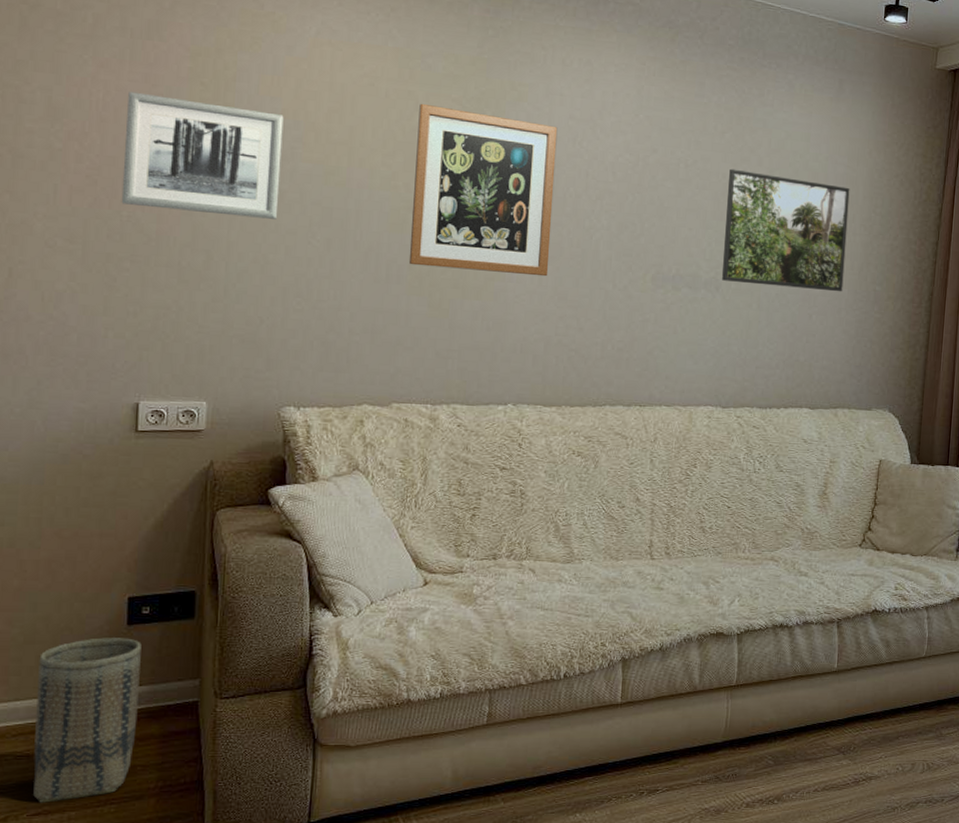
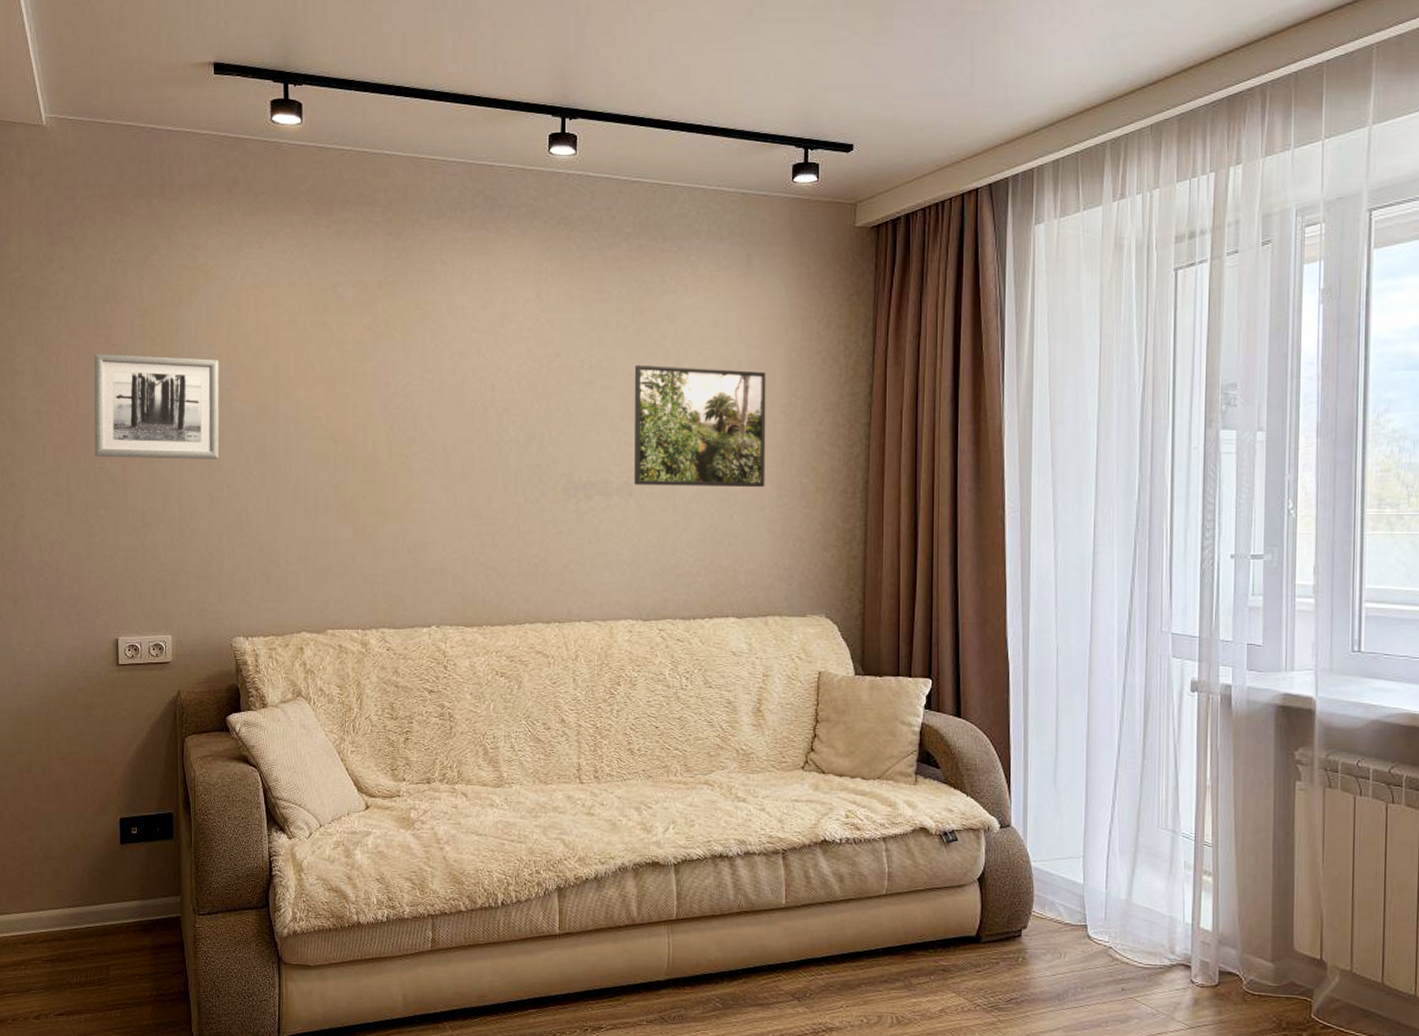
basket: present [33,638,142,803] -> none [55,855,133,1005]
wall art: present [408,103,558,277] -> none [333,333,462,495]

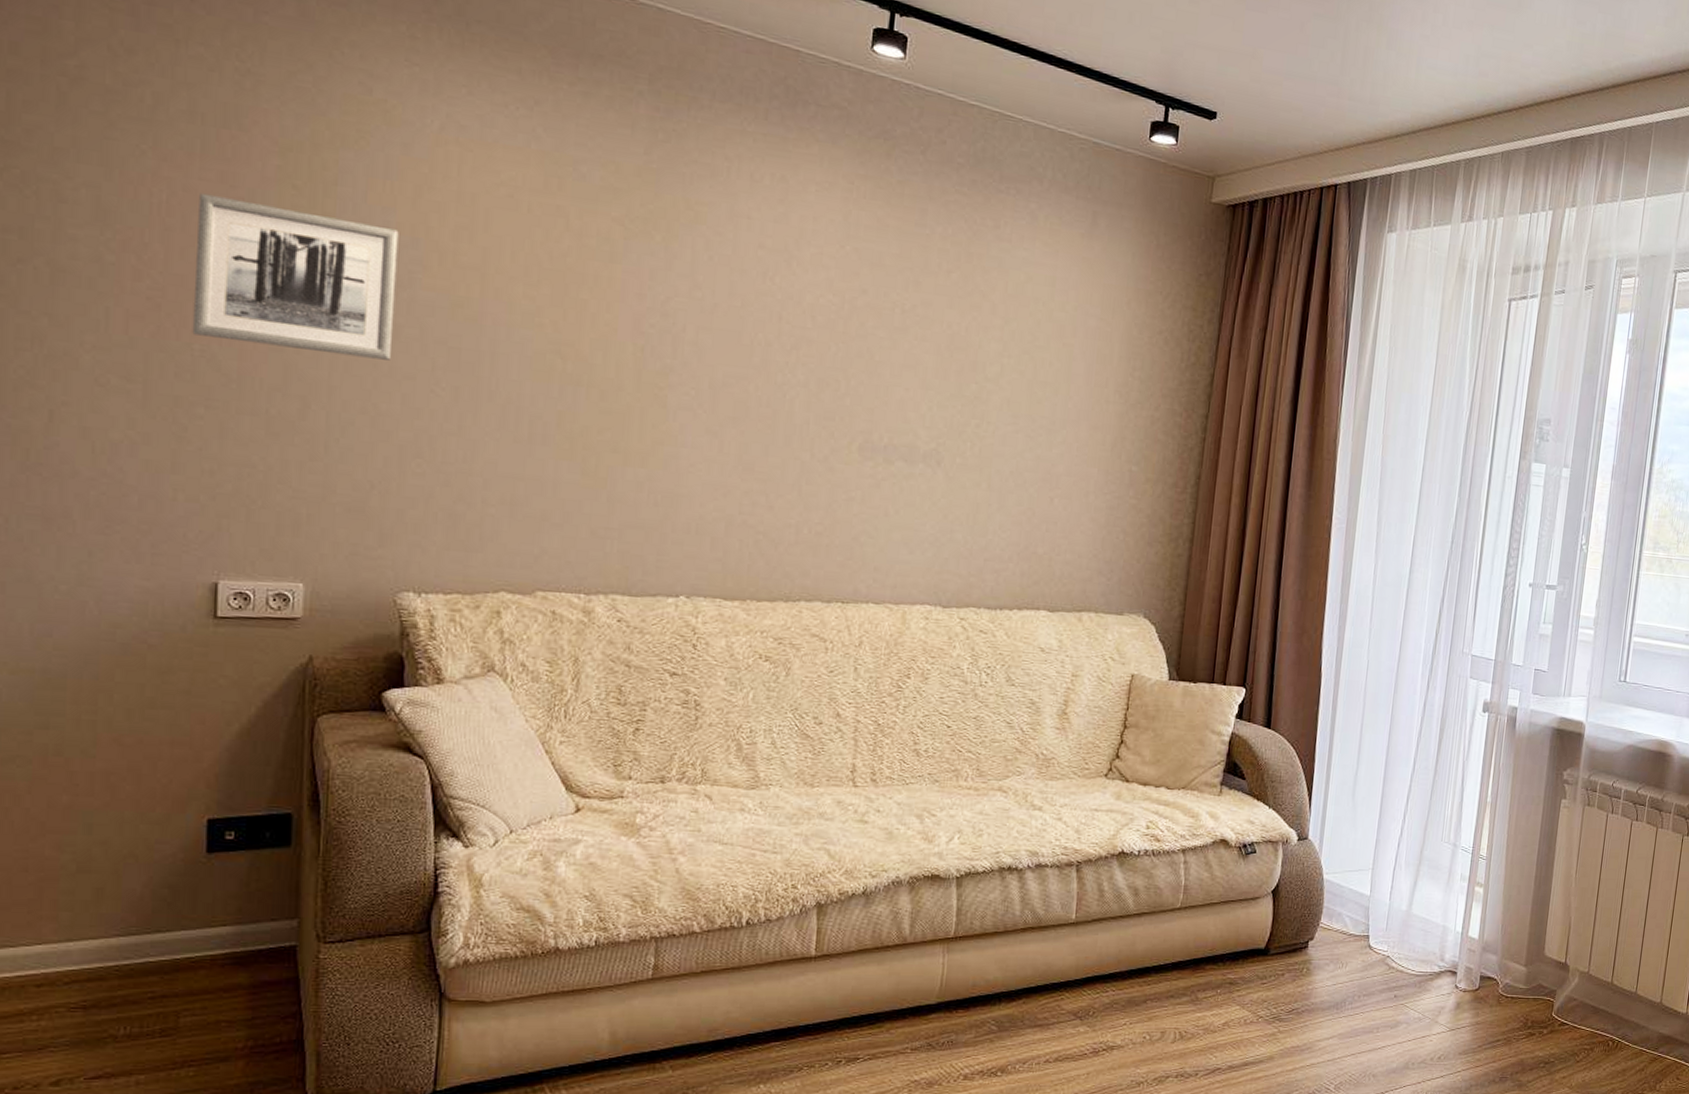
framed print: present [635,364,766,488] -> none [945,316,1103,472]

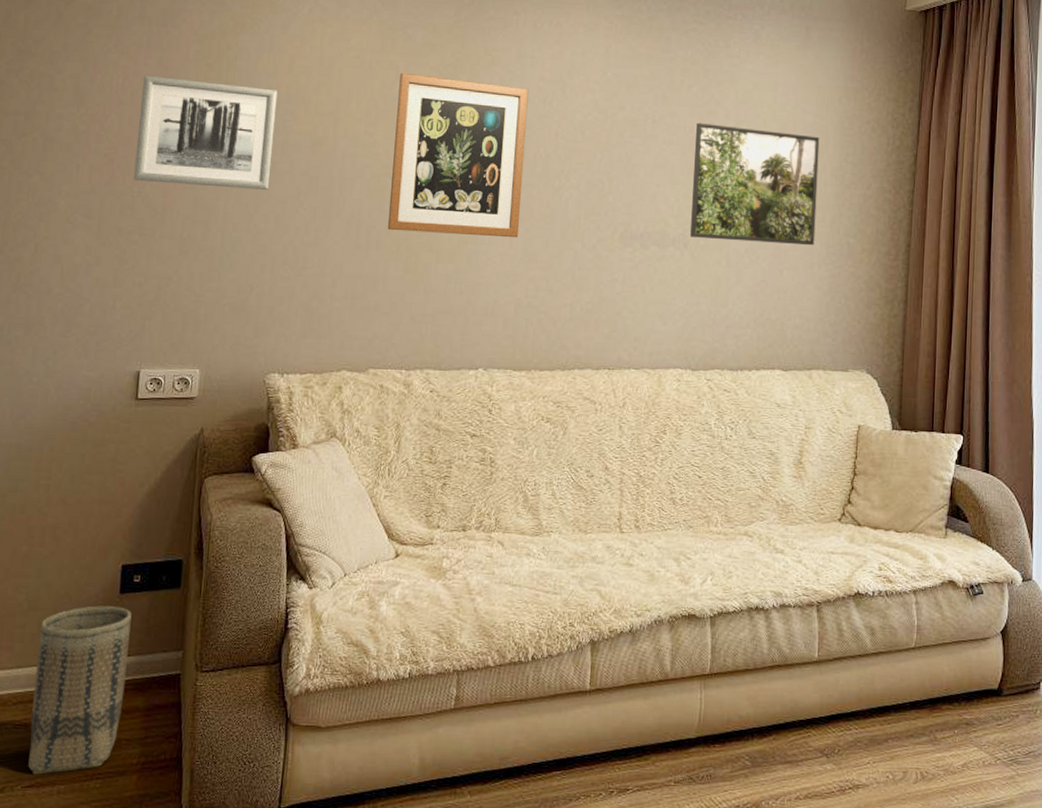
basket: none [92,867,225,1064] -> present [28,606,132,775]
wall art: none [557,221,744,442] -> present [387,72,529,238]
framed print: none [945,316,1103,472] -> present [690,122,820,246]

